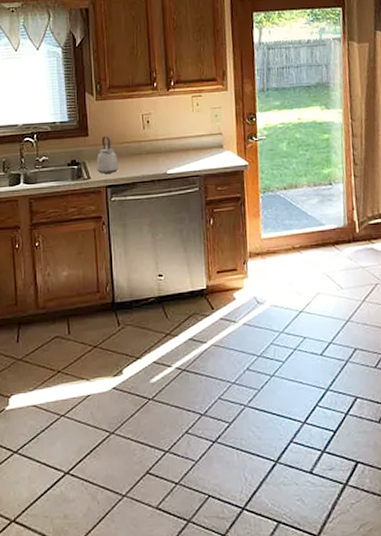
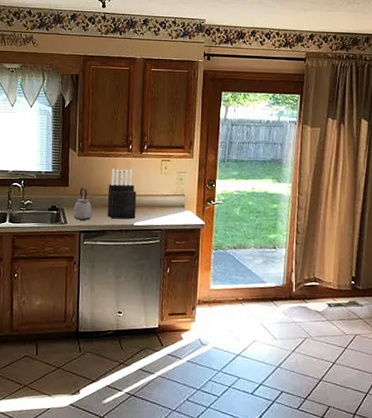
knife block: none [134,109,169,169] -> present [107,168,137,219]

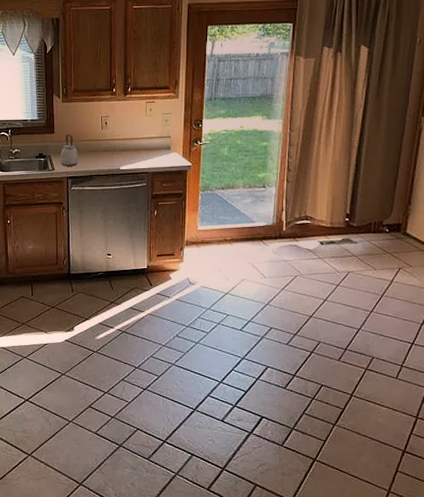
knife block: present [107,168,137,219] -> none [93,113,122,164]

